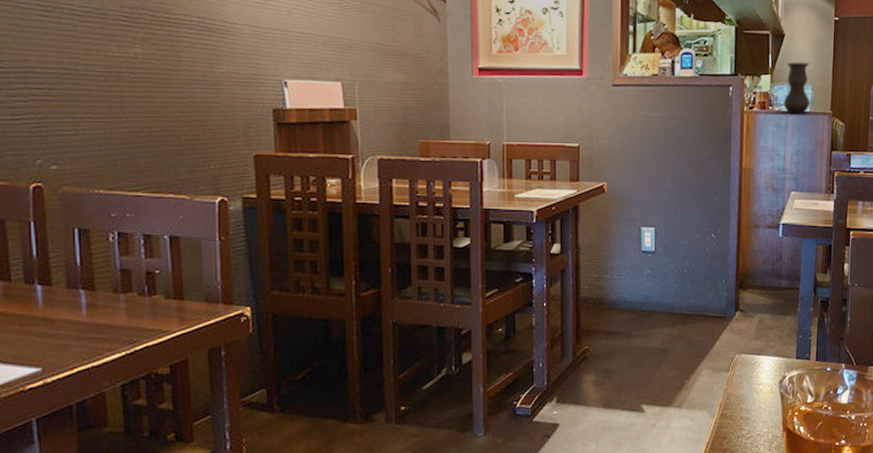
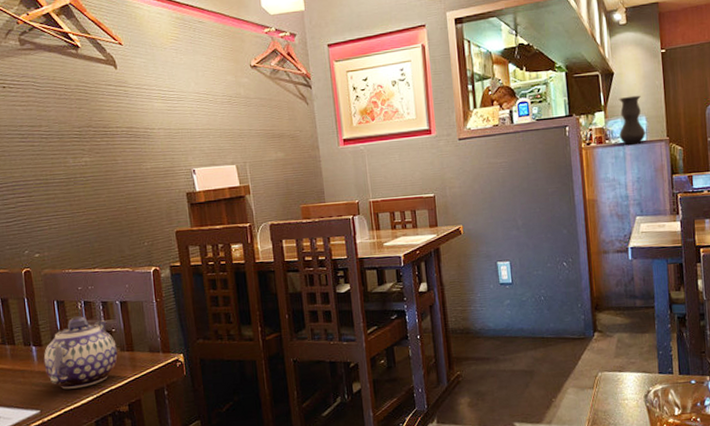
teapot: none [52,251,160,343] -> present [43,316,118,390]

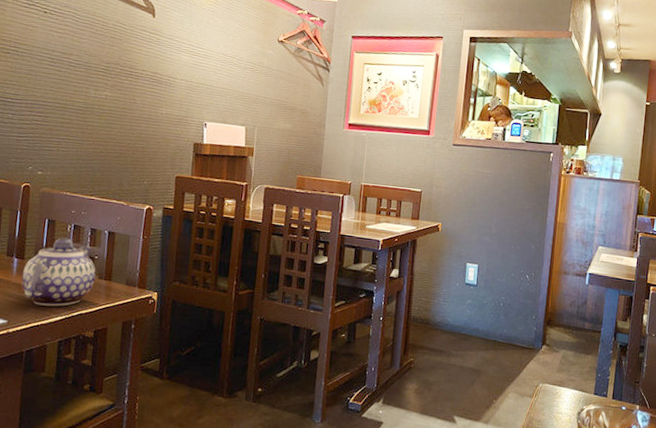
vase: present [618,95,646,146] -> none [596,137,622,182]

